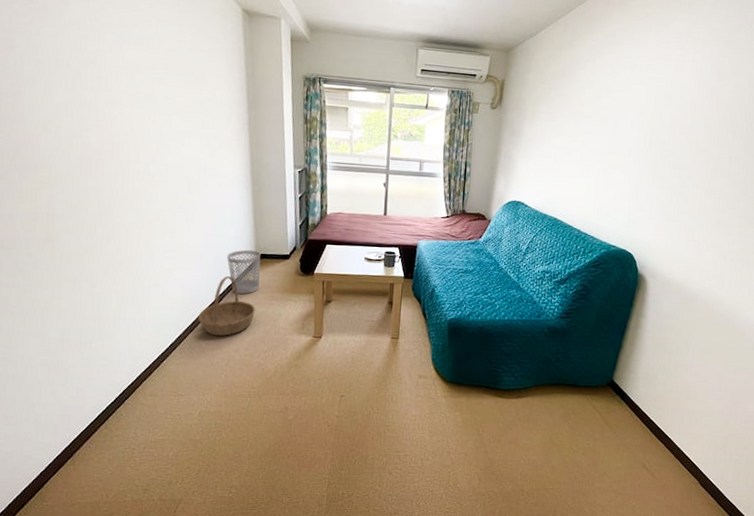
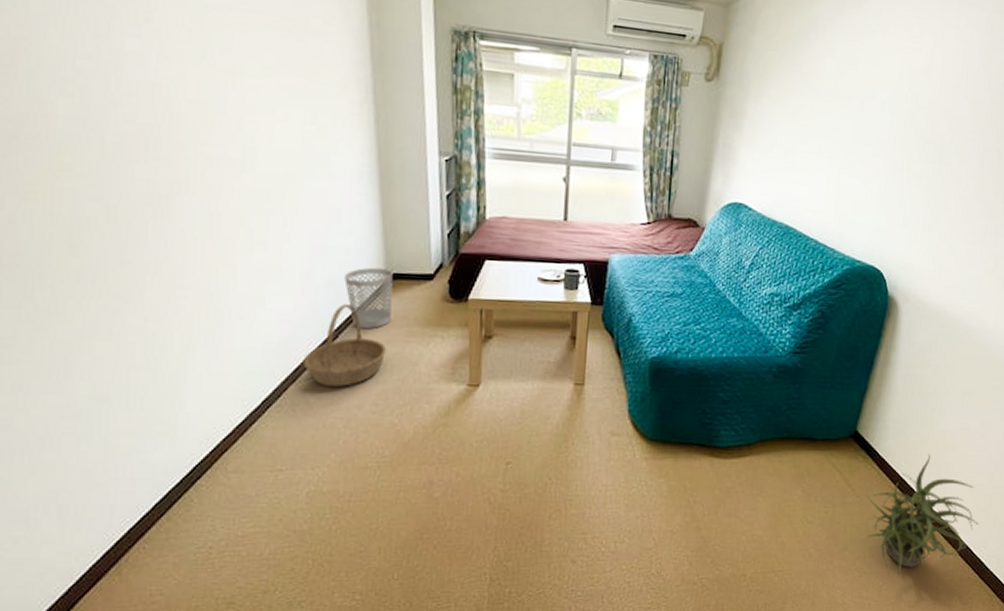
potted plant: none [621,401,718,499] -> present [866,454,980,576]

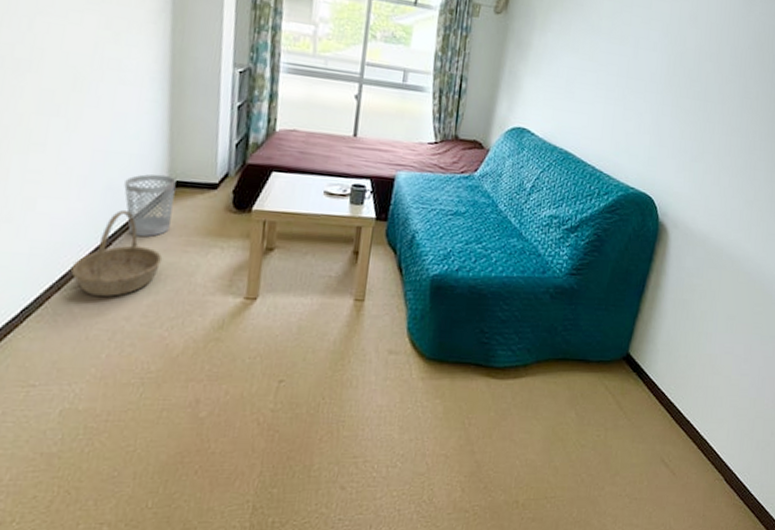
potted plant: present [866,454,980,576] -> none [637,377,744,502]

